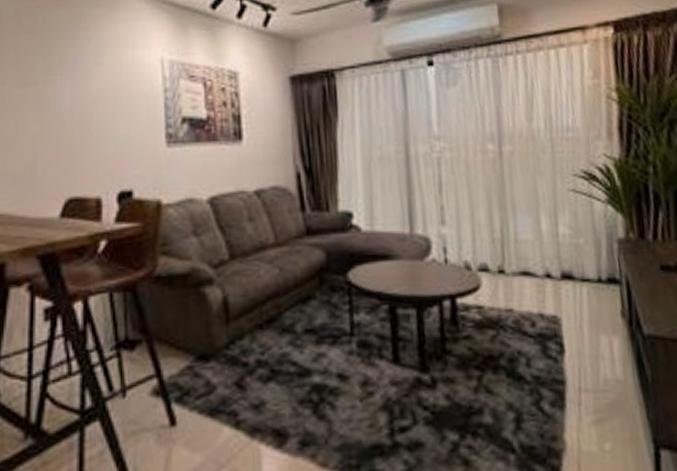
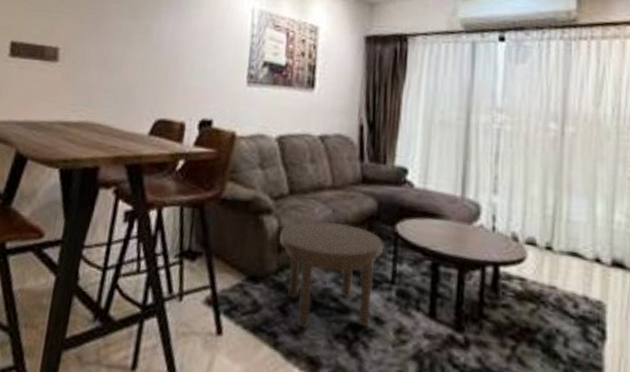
side table: none [226,280,339,401] -> present [279,220,384,329]

